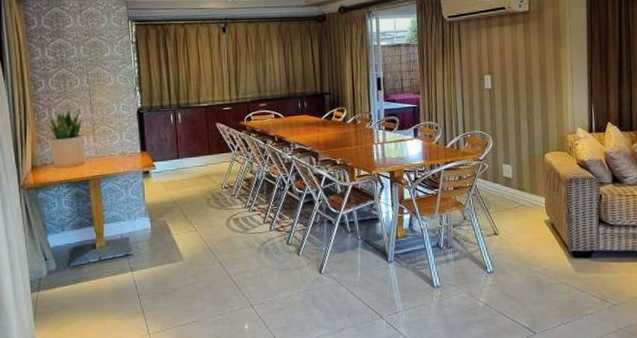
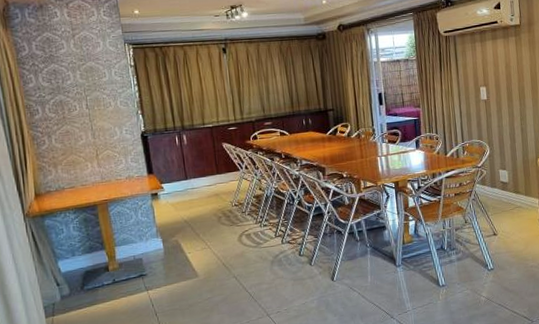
planter: present [48,108,85,169] -> none [49,134,91,196]

